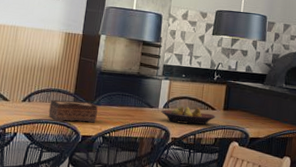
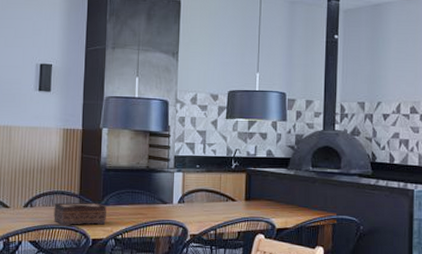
fruit bowl: present [161,106,216,125] -> none [176,199,237,219]

